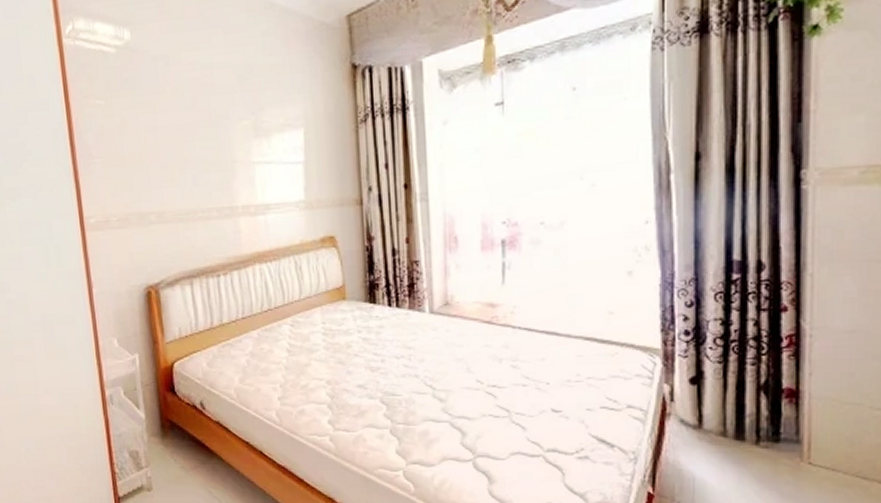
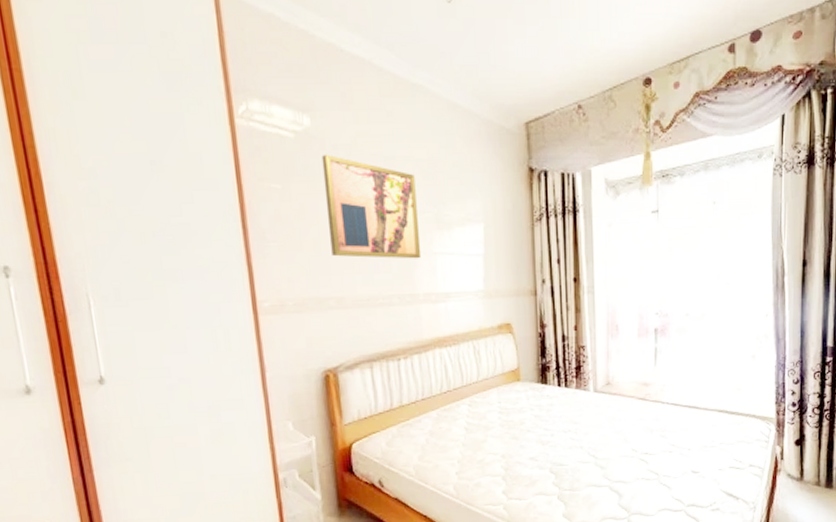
wall art: none [141,66,240,171] -> present [321,154,422,259]

